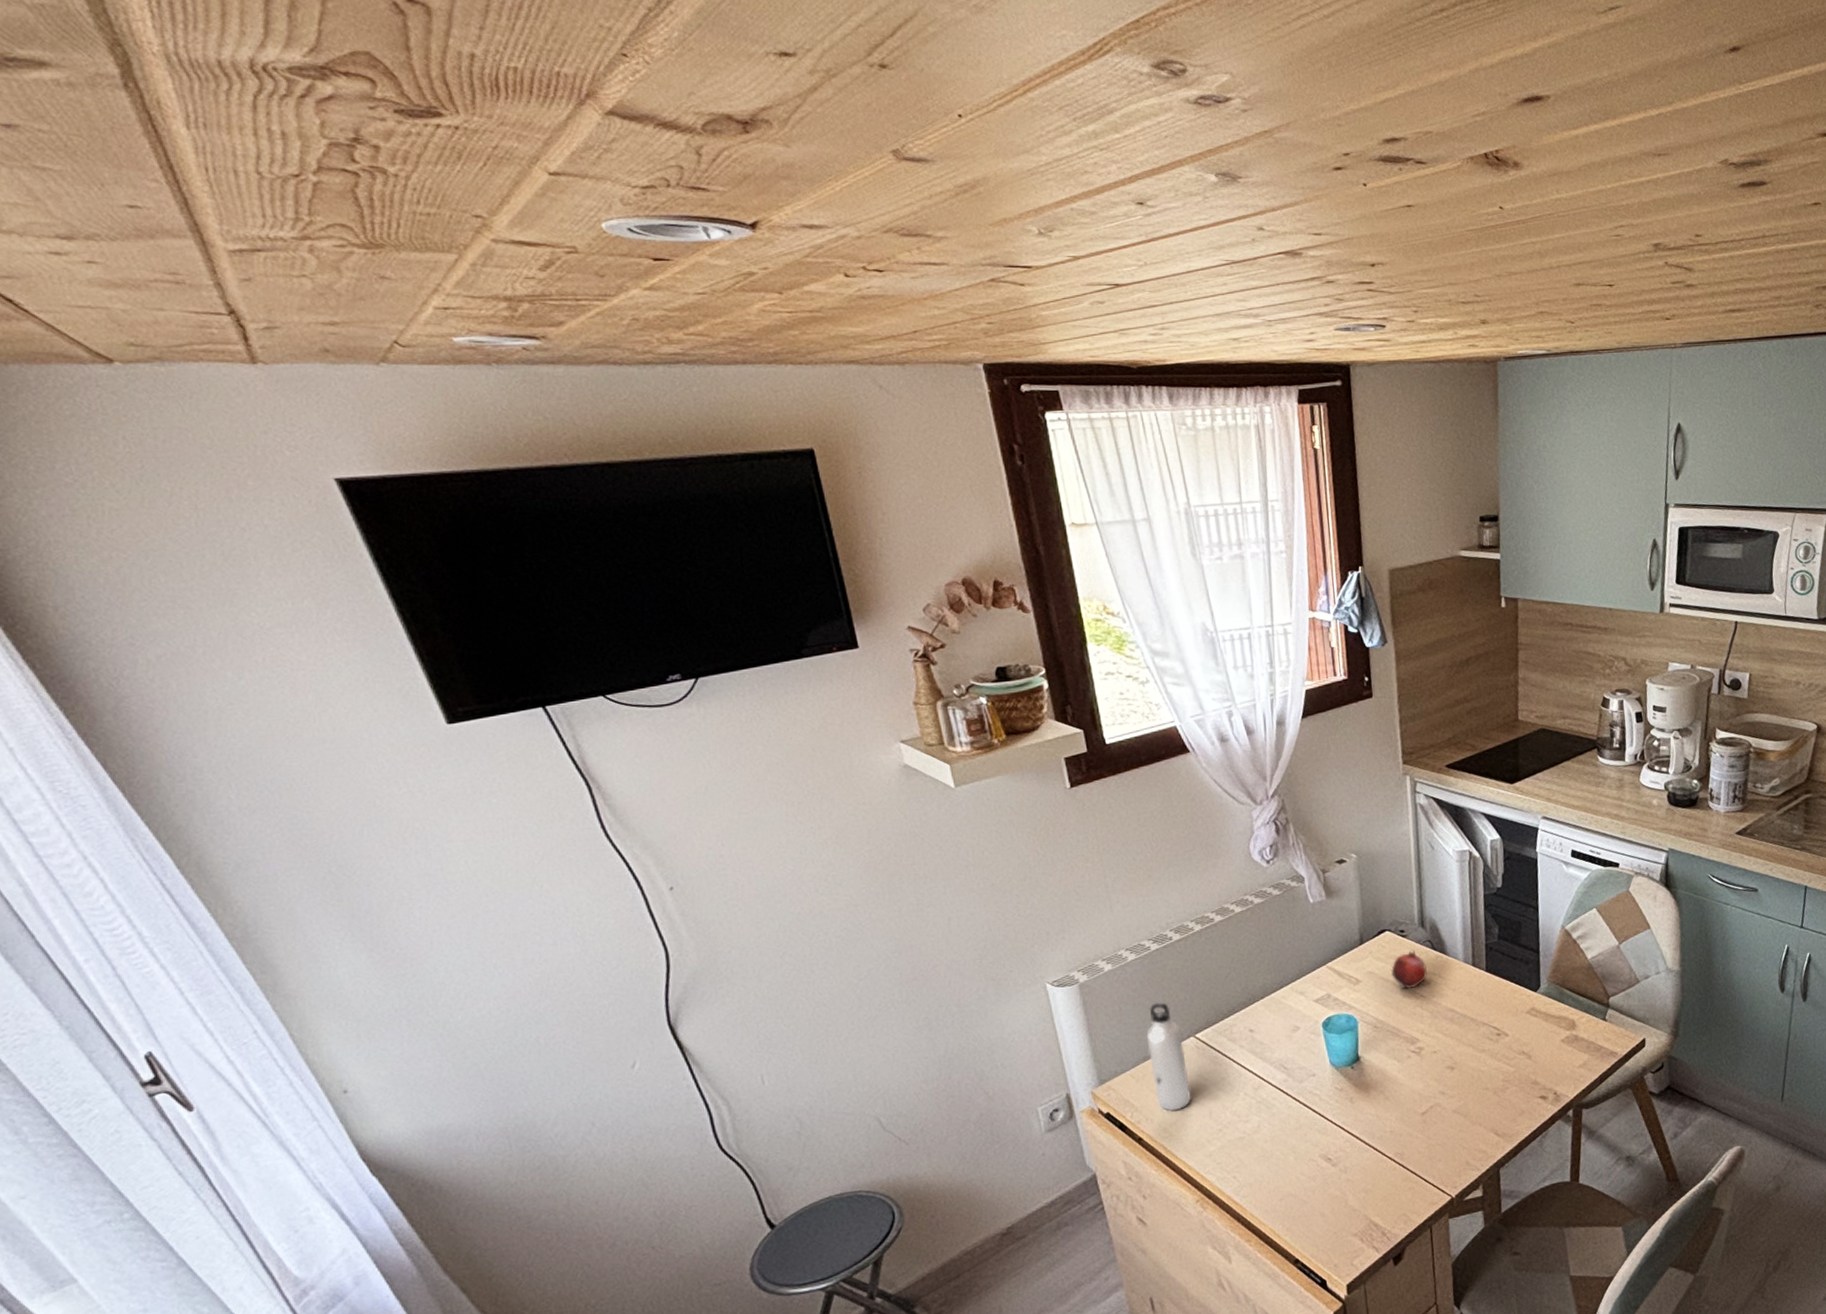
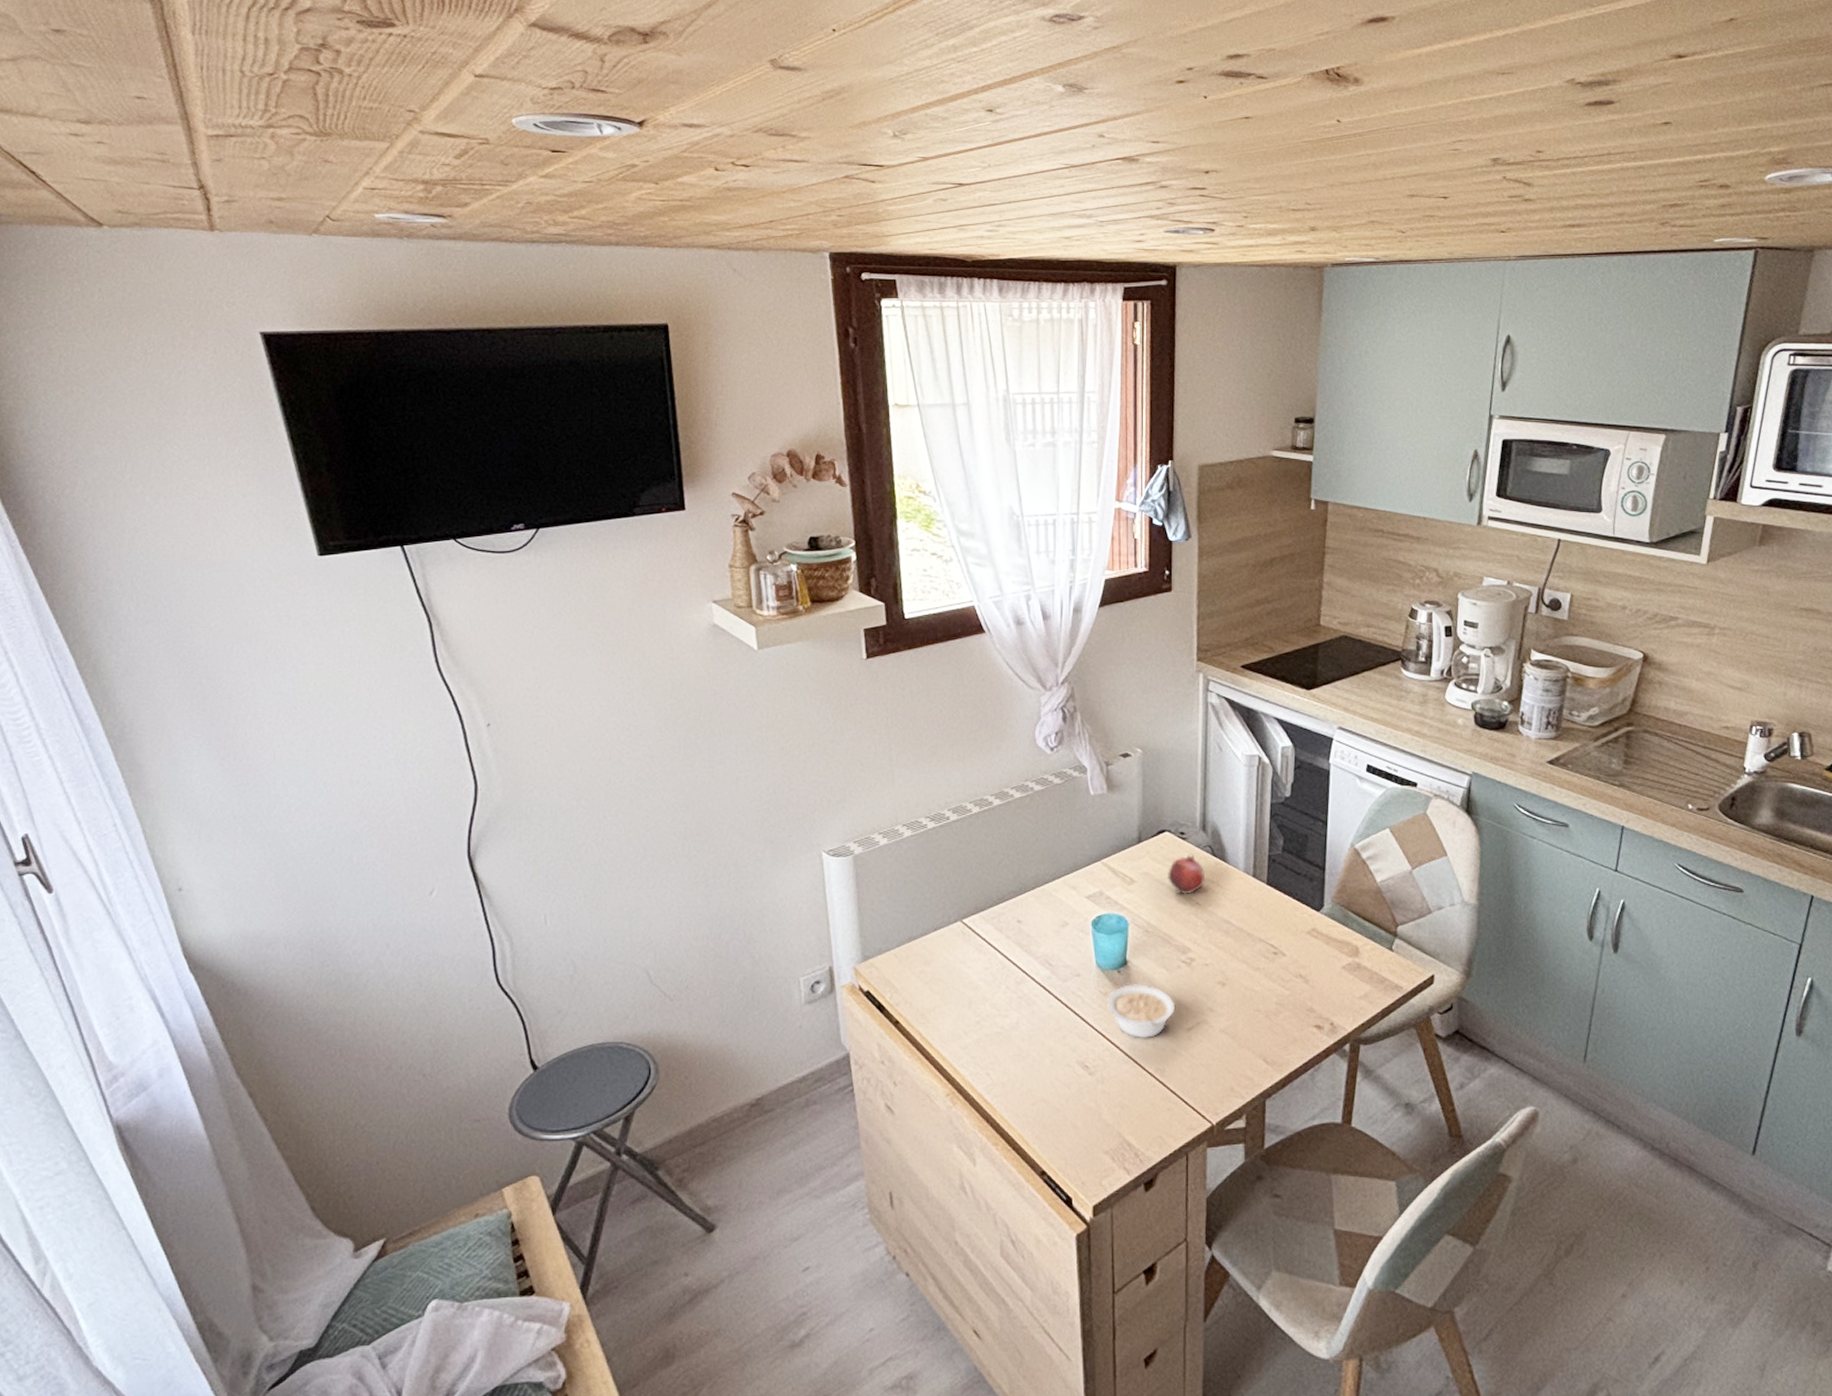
water bottle: present [1146,1002,1192,1111] -> none [914,882,953,997]
legume: none [1344,1077,1408,1128] -> present [1108,984,1174,1039]

